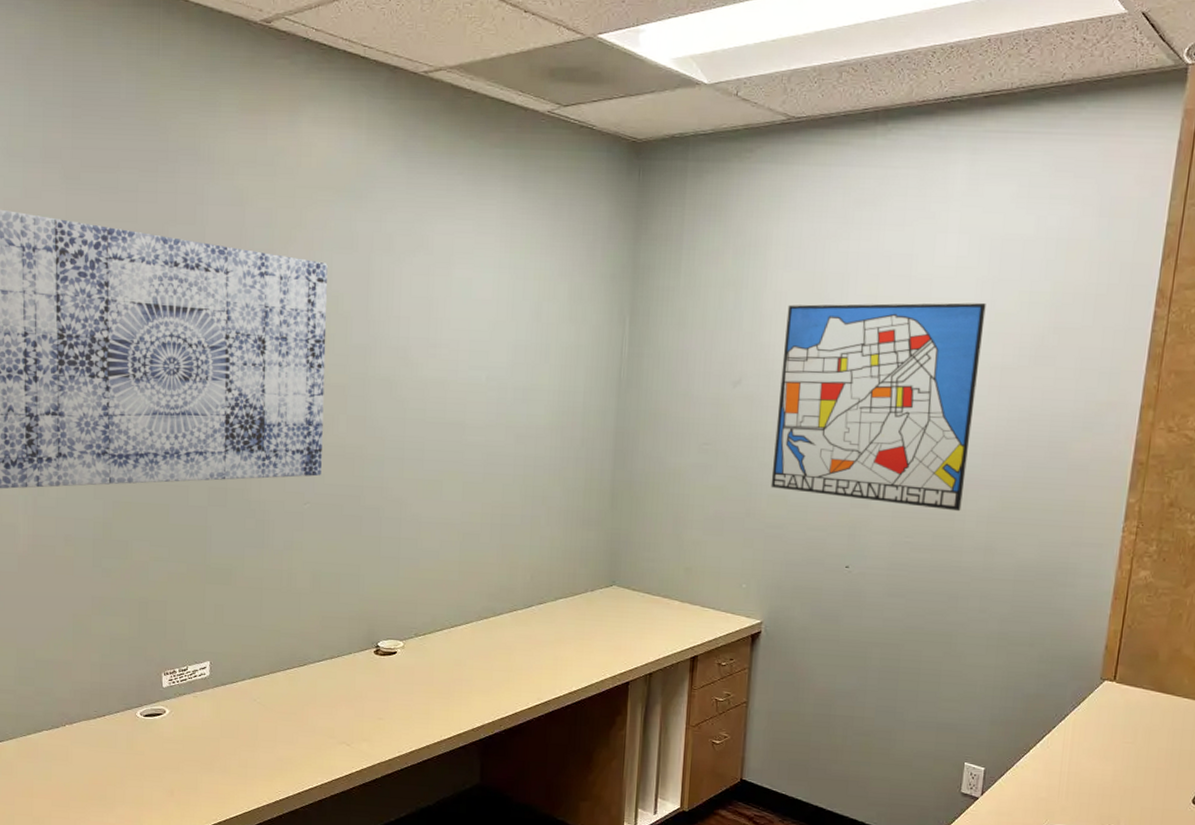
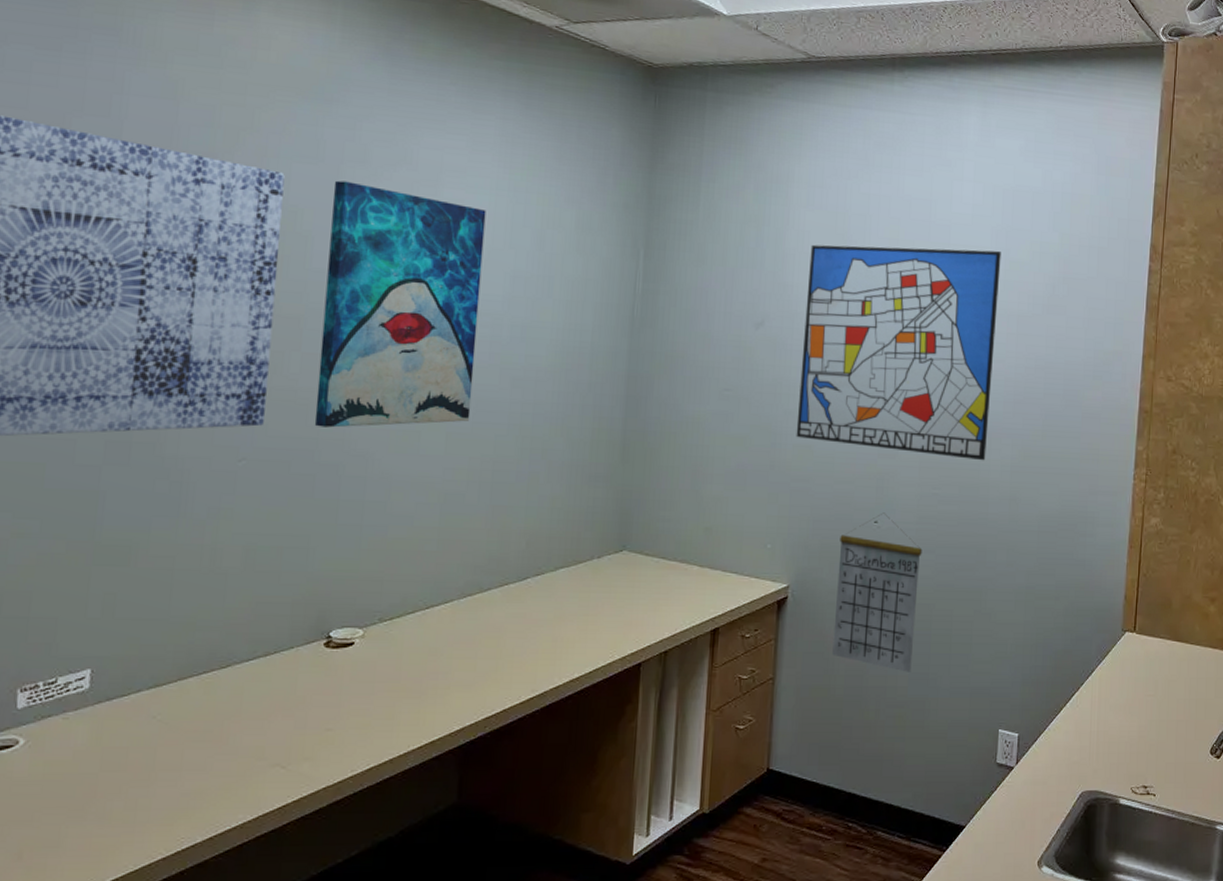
wall art: none [359,267,491,478] -> present [314,180,486,428]
calendar: none [802,558,893,705] -> present [832,512,922,672]

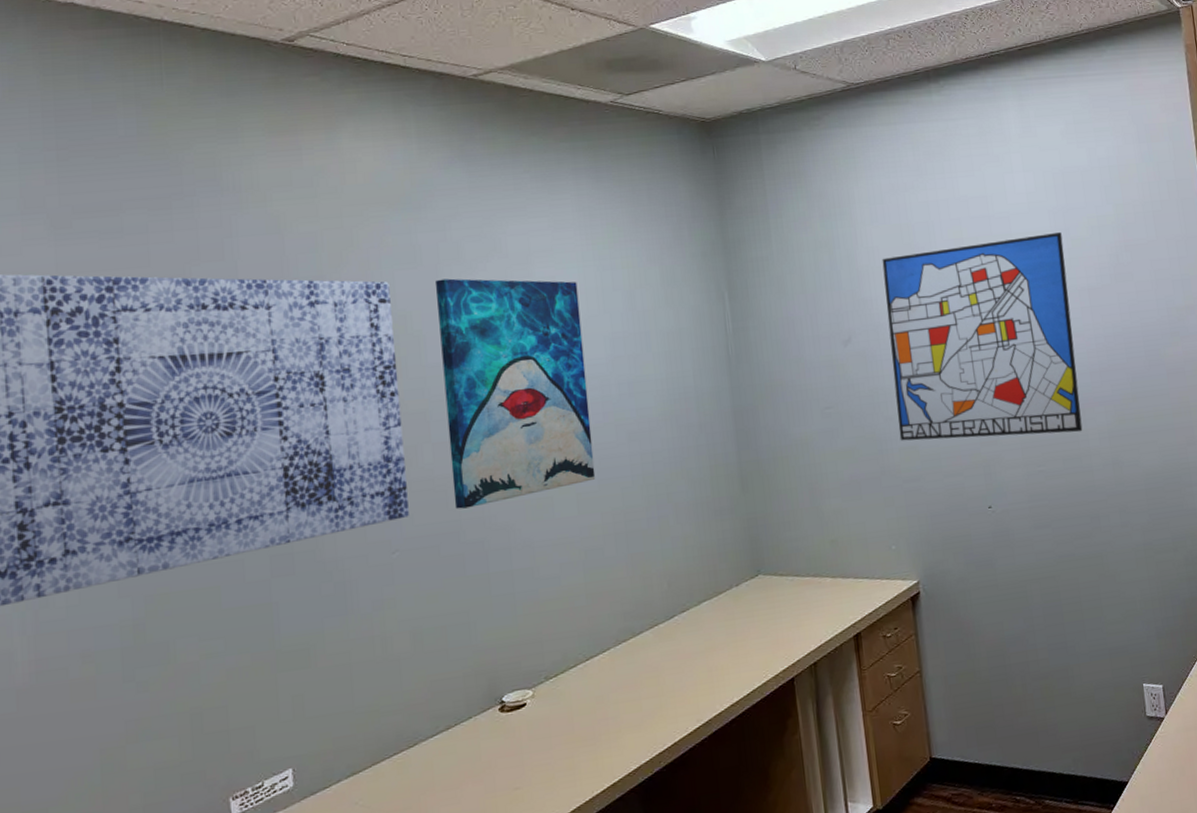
calendar: present [832,512,922,672] -> none [959,497,1049,645]

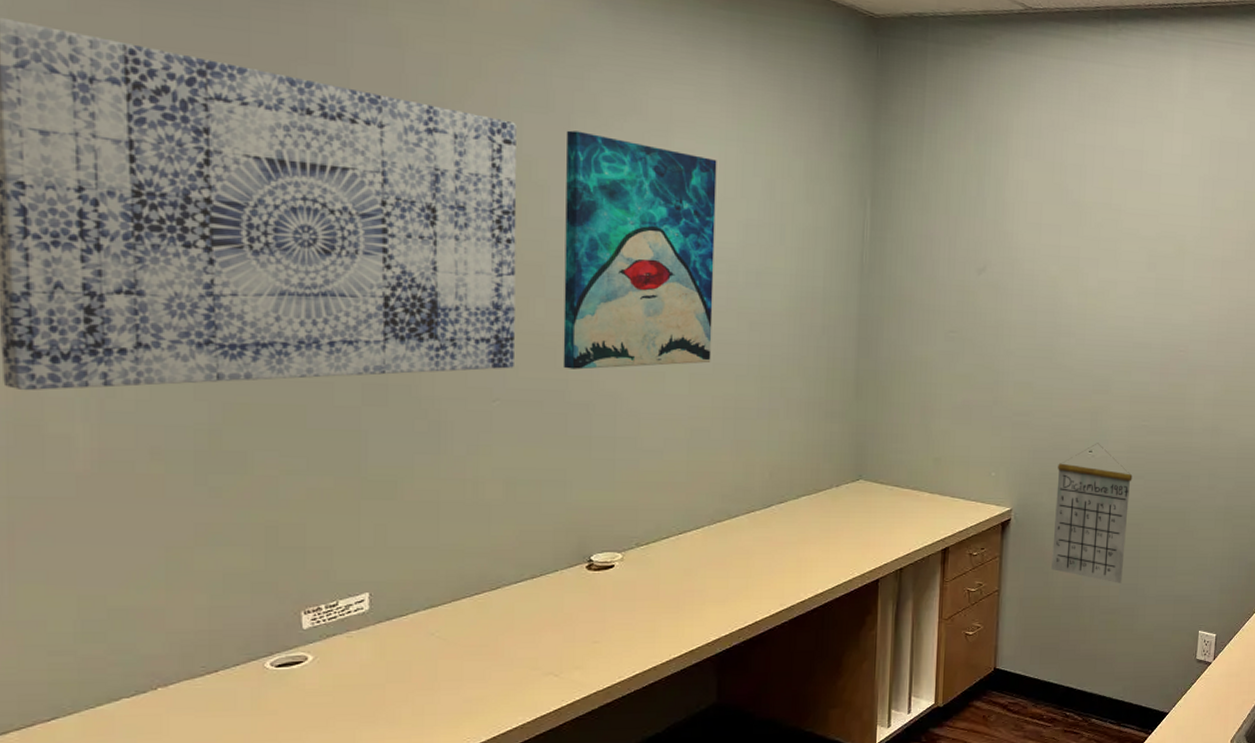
wall art: present [882,232,1083,441] -> none [1017,193,1208,396]
calendar: none [959,497,1049,645] -> present [1051,443,1133,583]

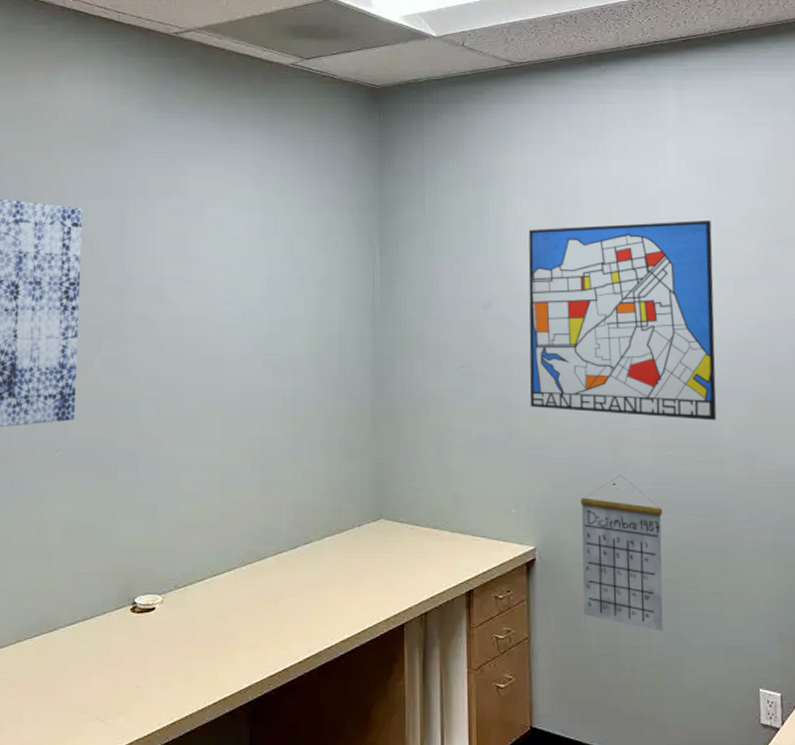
wall art: present [563,130,717,370] -> none [114,210,244,419]
wall art: none [1017,193,1208,396] -> present [528,221,717,421]

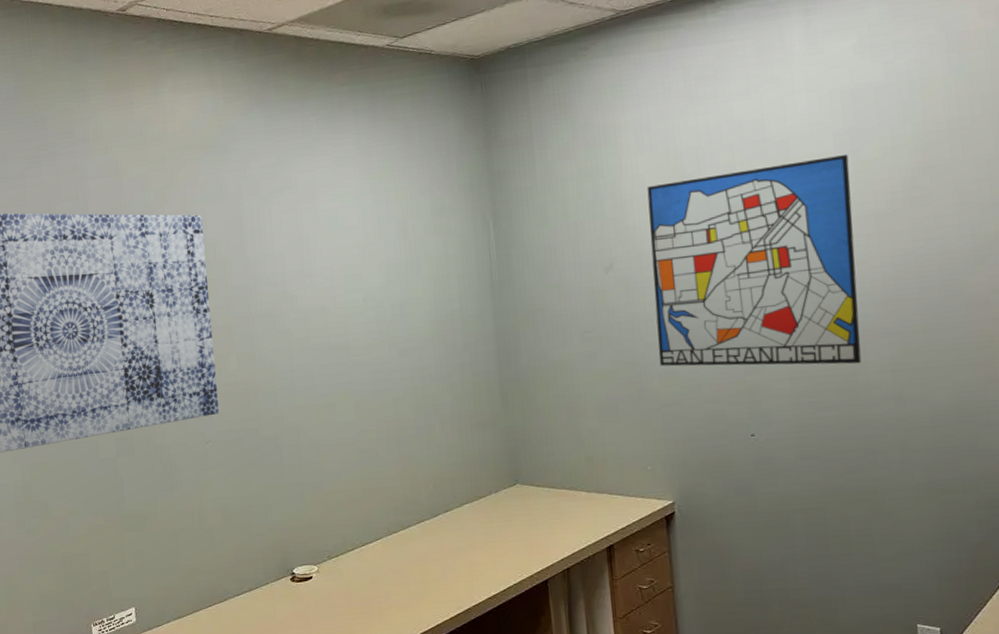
calendar: present [580,475,663,631] -> none [718,425,812,574]

